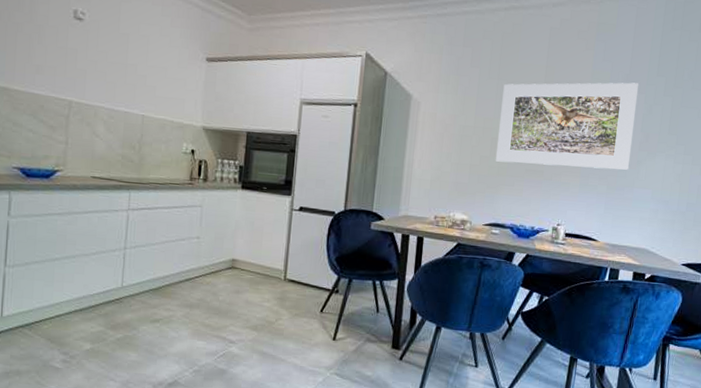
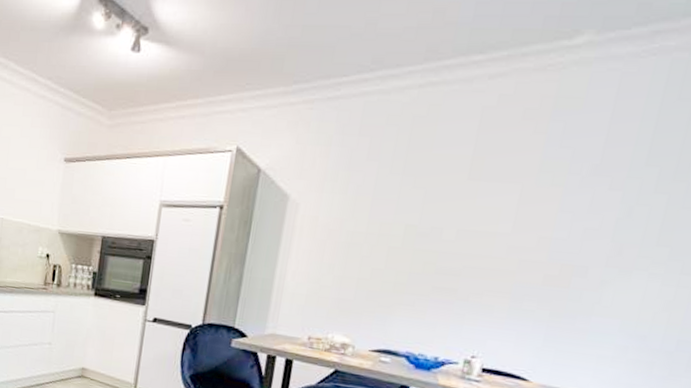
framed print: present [495,82,638,170] -> none [391,175,613,292]

